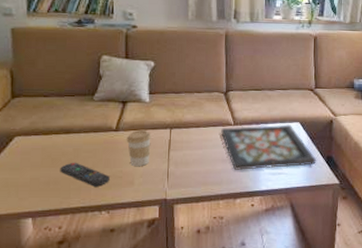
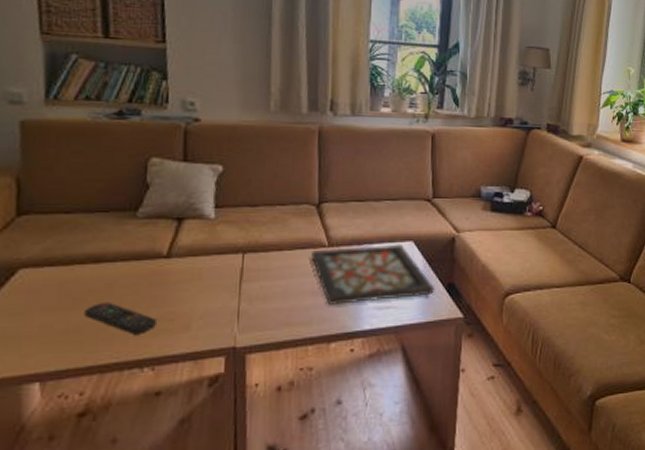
coffee cup: present [126,129,151,166] -> none [181,255,217,304]

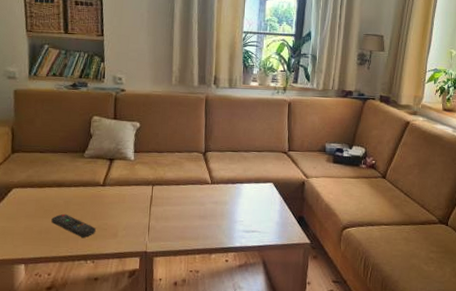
decorative tray: present [311,244,435,305] -> none [199,184,289,227]

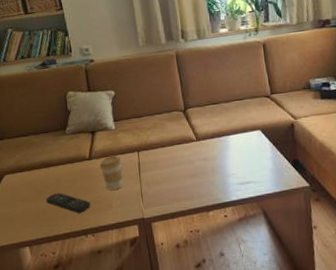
coffee cup: none [112,185,135,219] -> present [99,155,123,190]

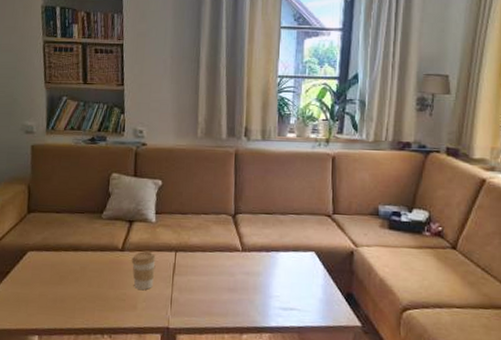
remote control: present [46,192,90,213] -> none [67,280,113,308]

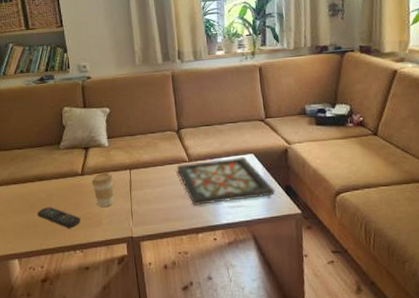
remote control: none [67,280,113,308] -> present [37,206,80,228]
decorative tray: none [228,253,335,303] -> present [177,156,276,205]

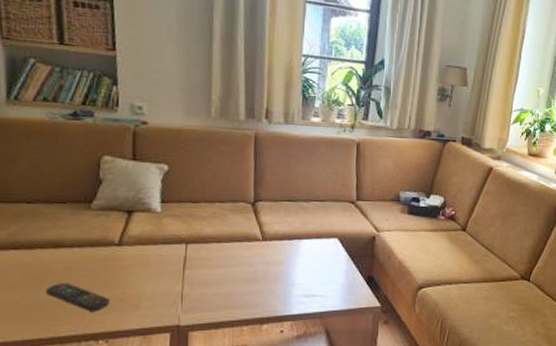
coffee cup: present [91,172,114,207] -> none [131,244,163,287]
decorative tray: present [177,156,276,205] -> none [247,240,357,292]

